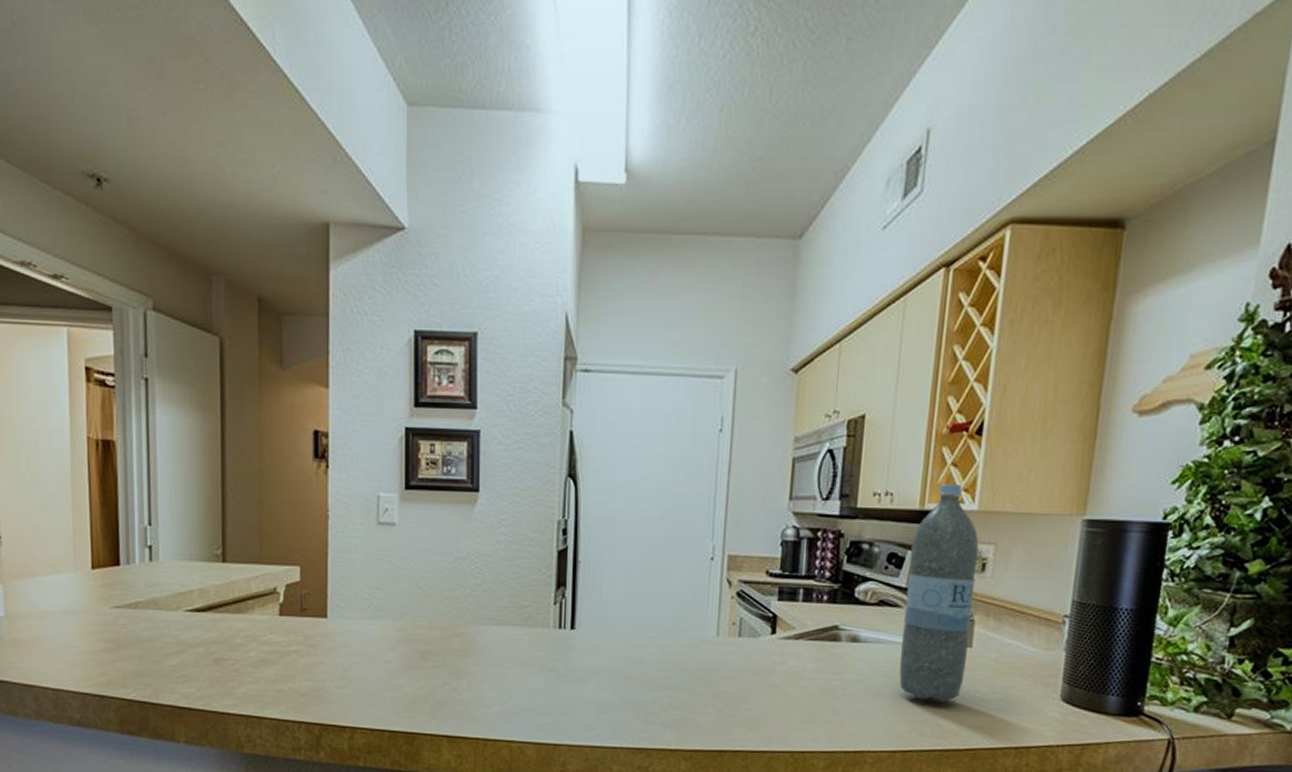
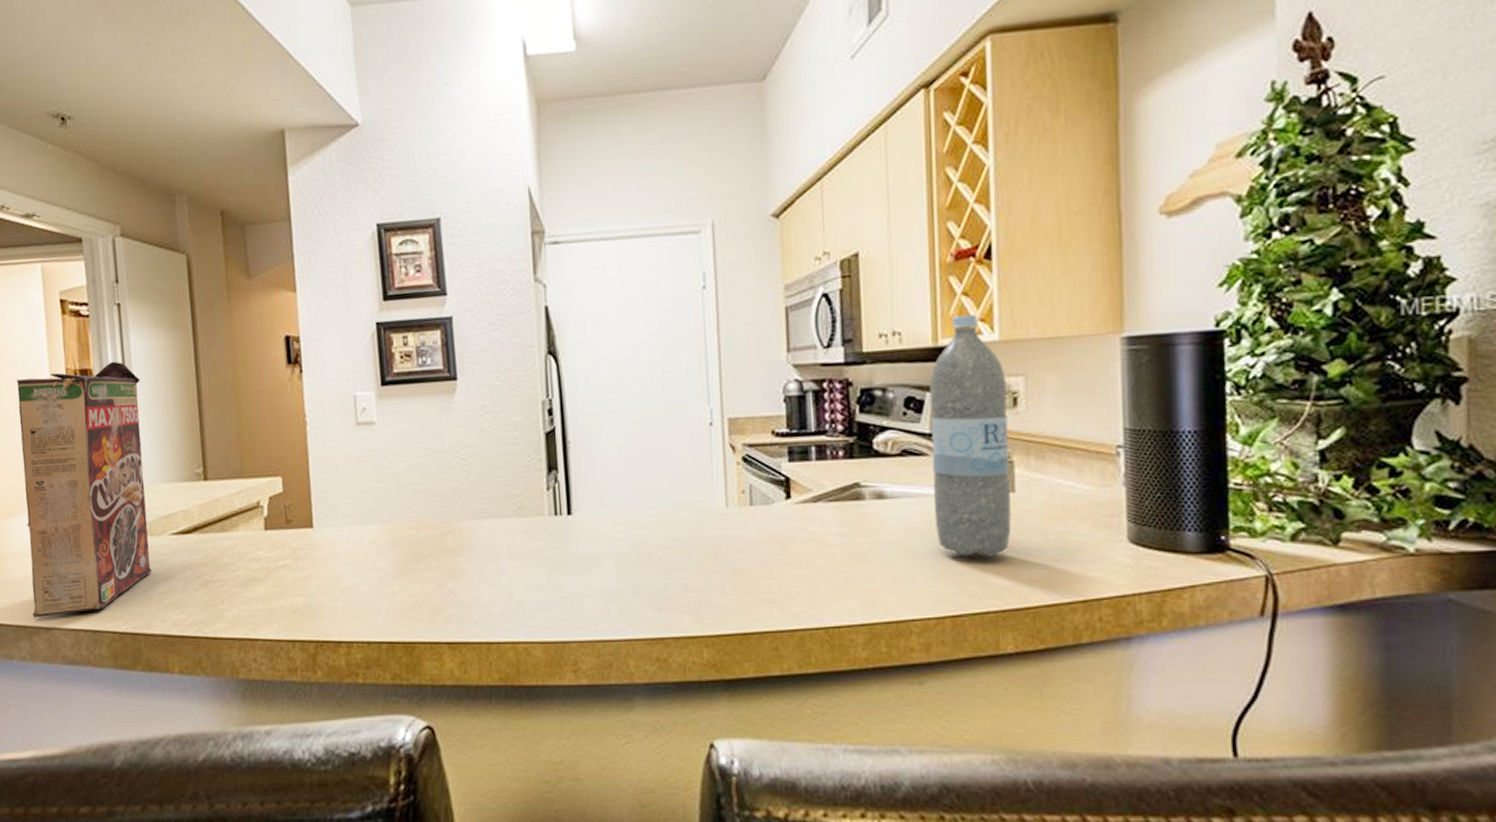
cereal box: none [35,435,165,679] -> present [16,361,153,618]

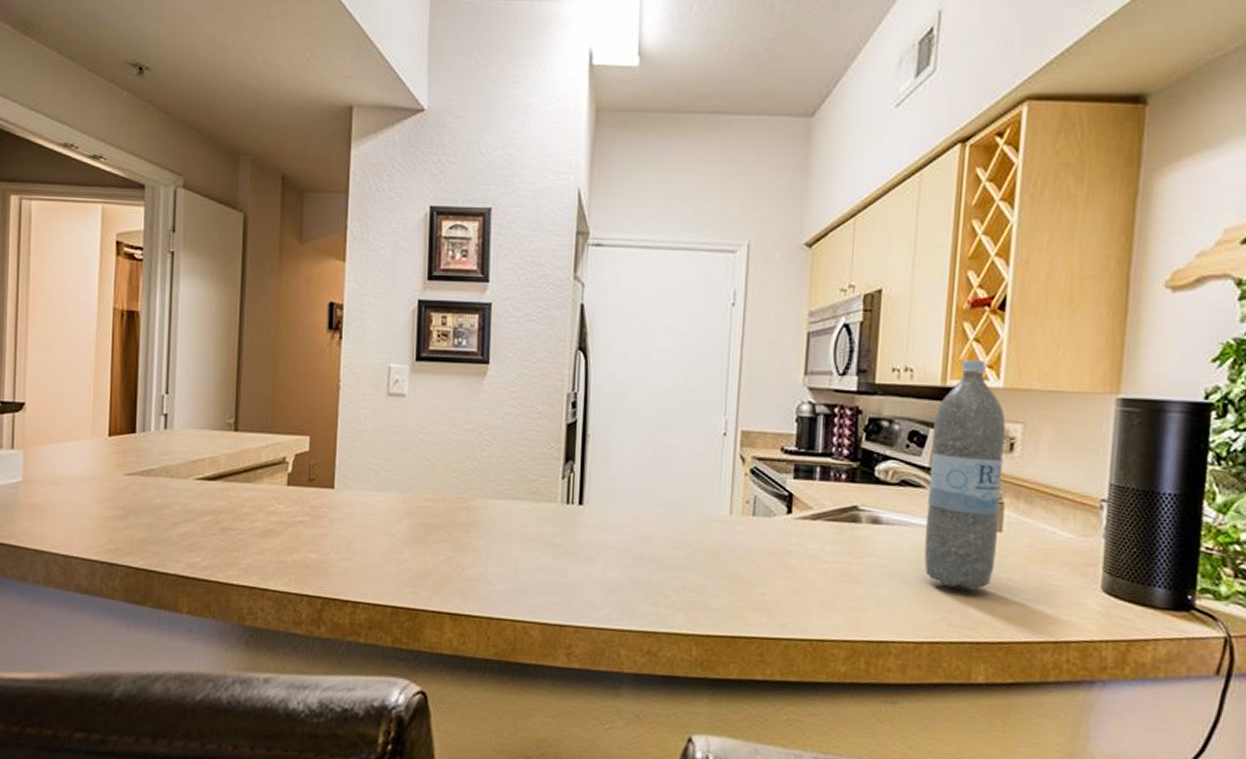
cereal box: present [16,361,153,618] -> none [52,306,184,545]

